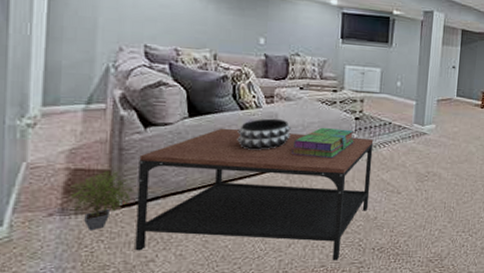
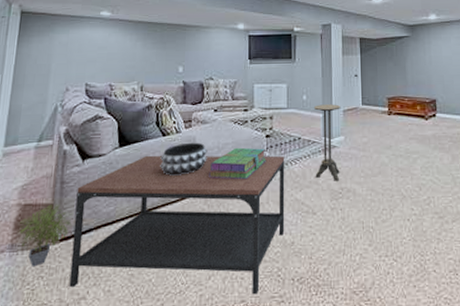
side table: none [403,92,435,165] -> present [313,104,341,181]

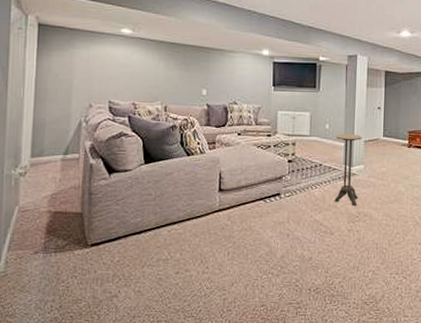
potted plant: present [19,203,73,268] -> none [51,212,102,268]
coffee table: present [69,155,285,295] -> none [101,173,306,301]
decorative bowl: present [160,142,207,176] -> none [185,163,231,193]
stack of books: present [208,147,266,180] -> none [231,170,288,200]

